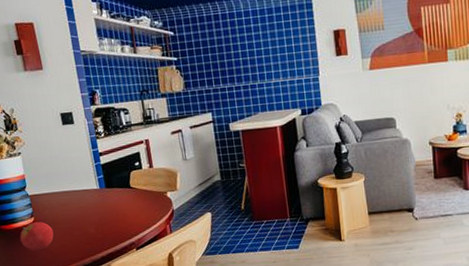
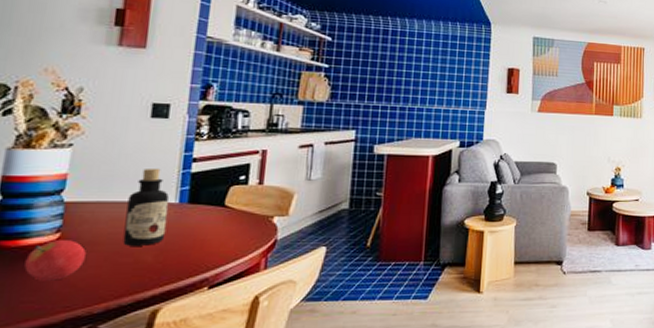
bottle: none [66,163,98,223] -> present [122,167,169,246]

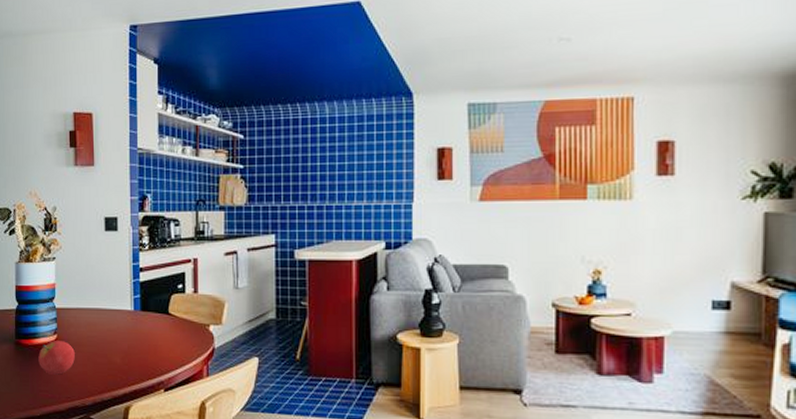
bottle: present [122,167,169,246] -> none [98,277,127,349]

